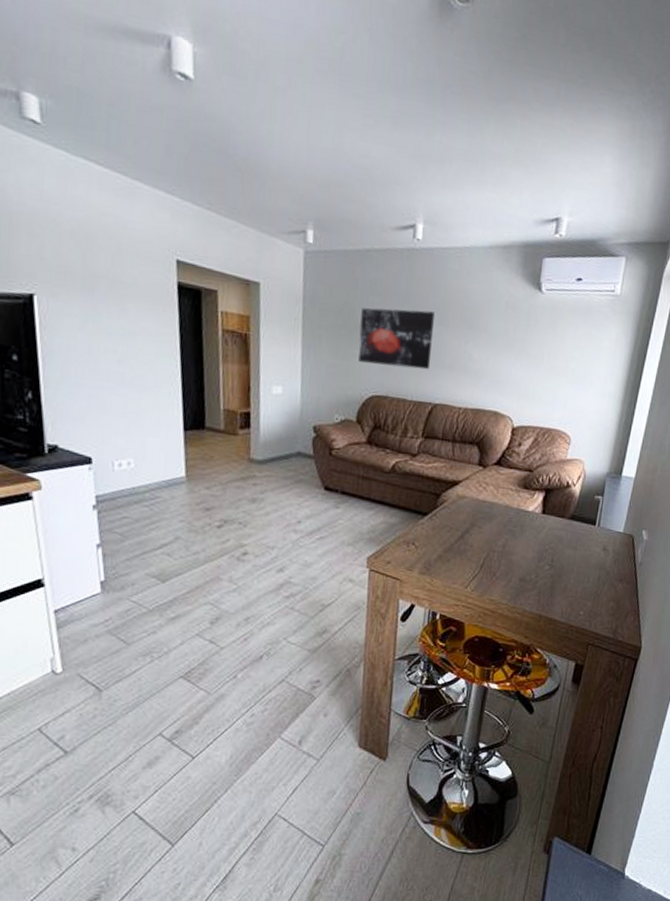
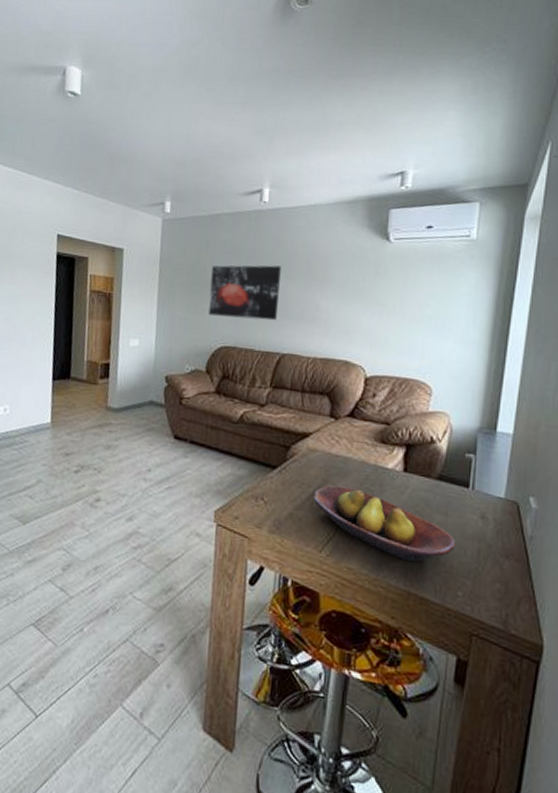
fruit bowl: none [461,528,582,591] -> present [313,485,456,562]

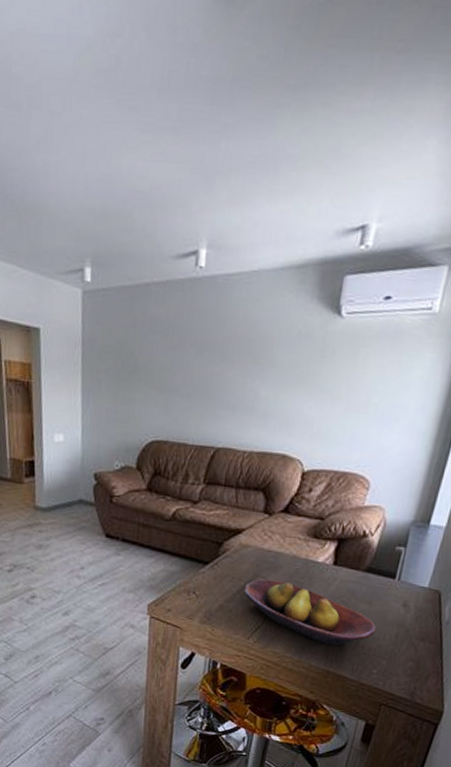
wall art: present [208,265,281,321] -> none [138,346,218,412]

